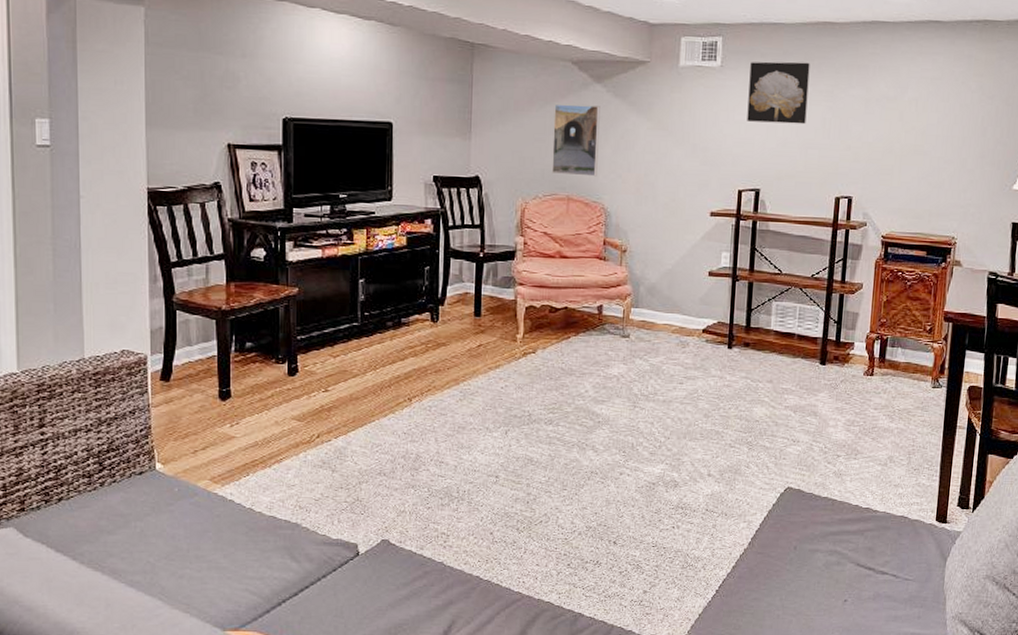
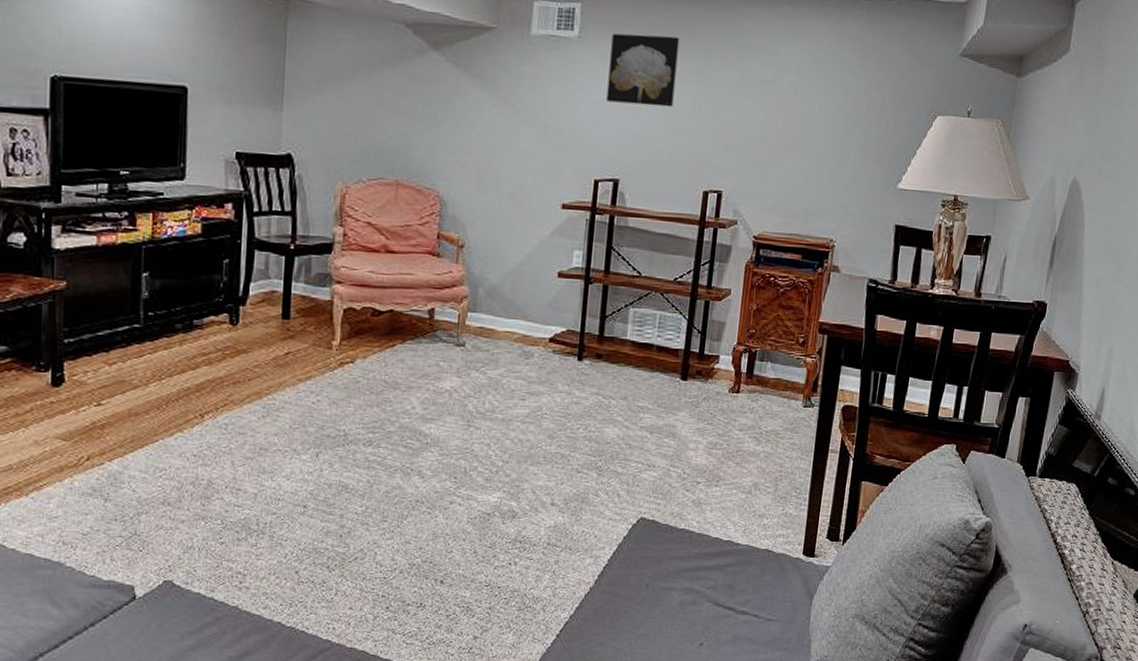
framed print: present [551,103,600,177] -> none [378,72,438,159]

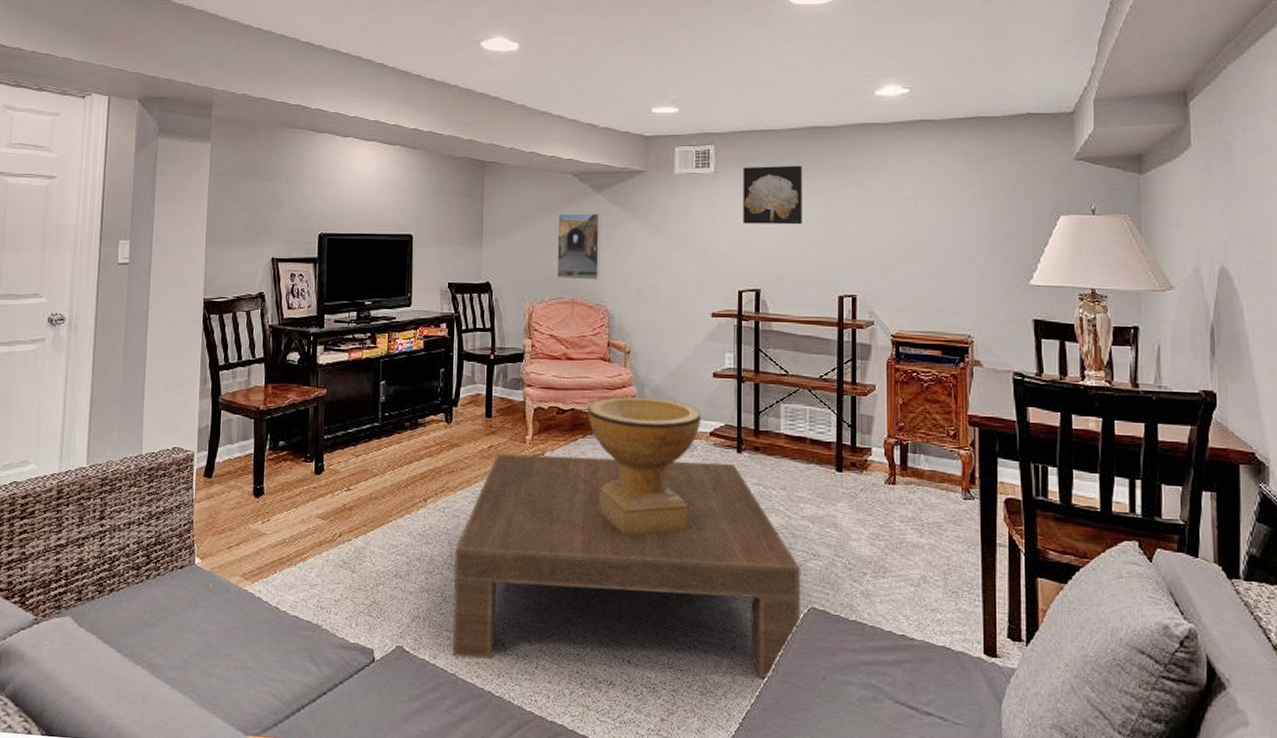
coffee table: none [234,361,634,590] -> present [452,453,800,678]
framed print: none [378,72,438,159] -> present [556,213,601,280]
decorative bowl: none [409,297,542,452] -> present [588,396,702,536]

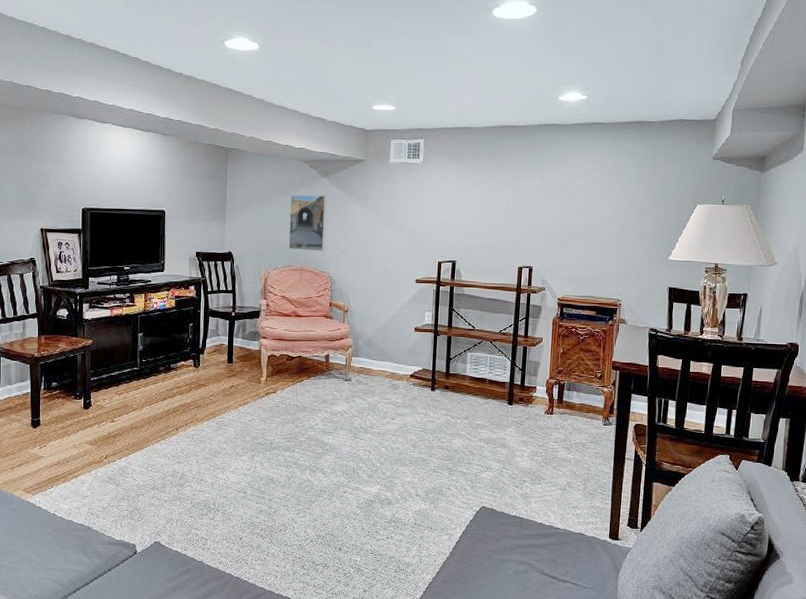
coffee table: present [452,453,800,678] -> none [200,392,476,559]
decorative bowl: present [588,396,702,536] -> none [312,346,404,456]
wall art: present [743,165,803,225] -> none [444,158,496,208]

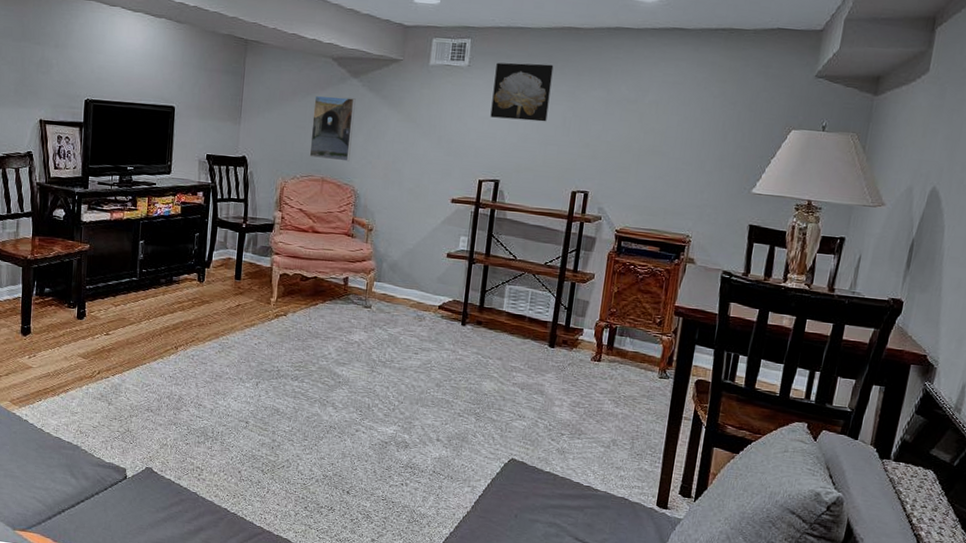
wall art: none [444,158,496,208] -> present [490,62,554,122]

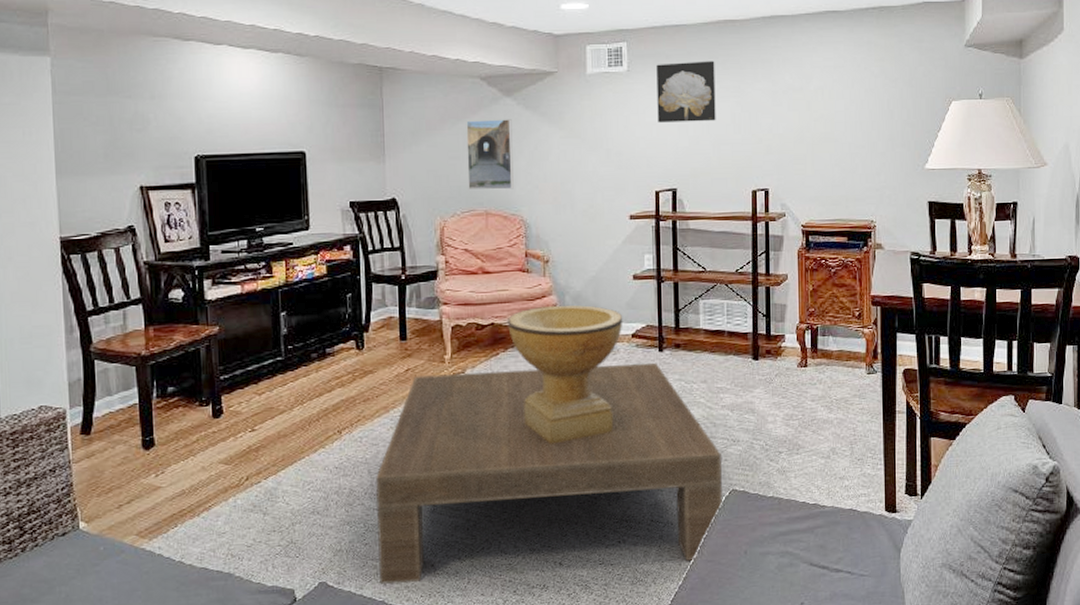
coffee table: none [194,312,506,513] -> present [376,362,722,584]
decorative bowl: none [328,269,433,390] -> present [508,305,623,444]

